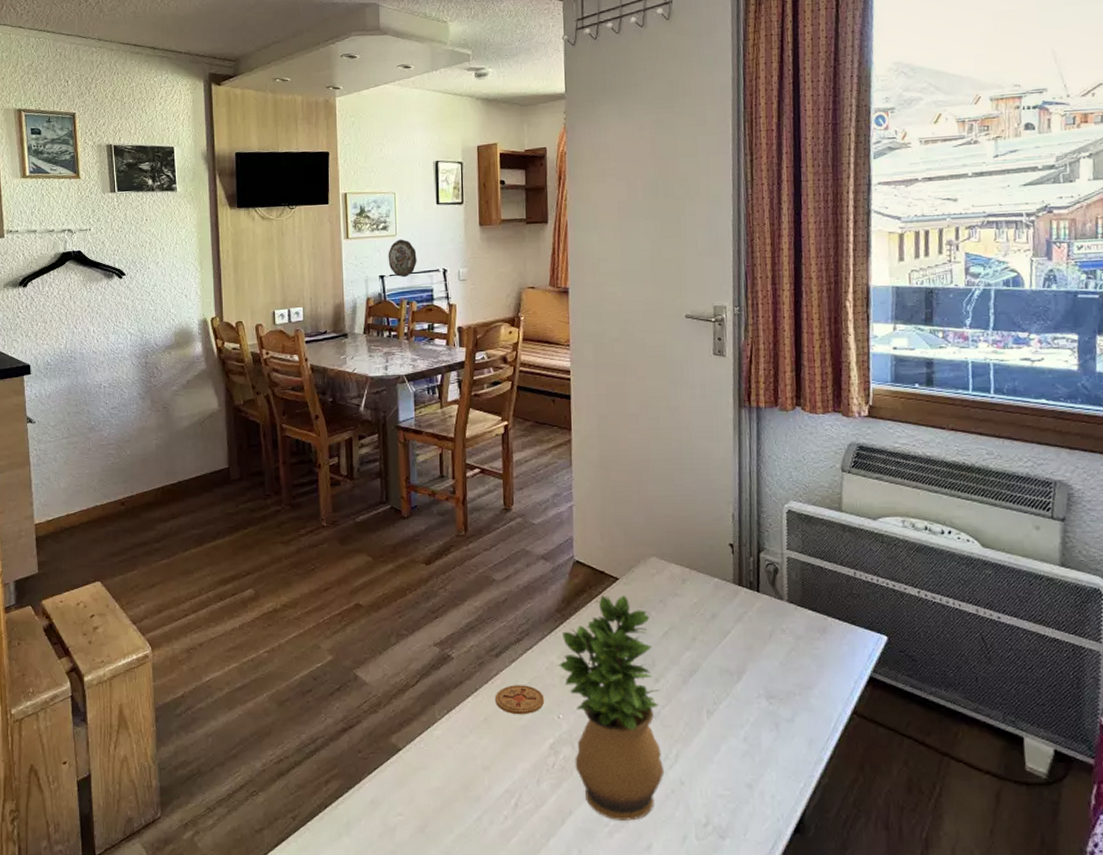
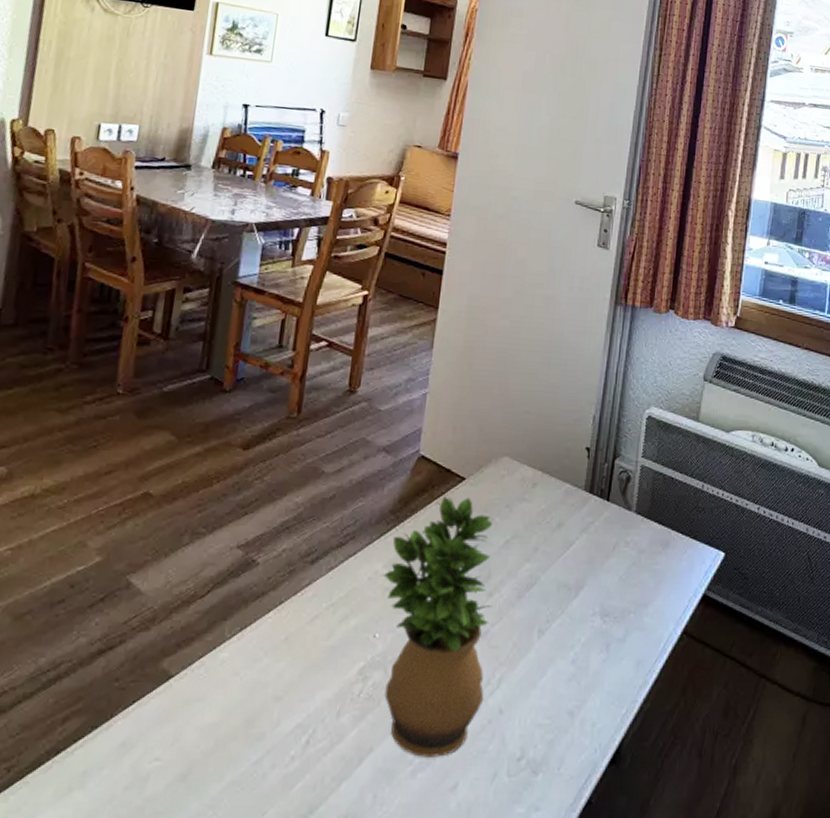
decorative plate: present [388,239,417,278] -> none [256,67,293,112]
coaster: present [495,685,545,715] -> none [301,597,362,634]

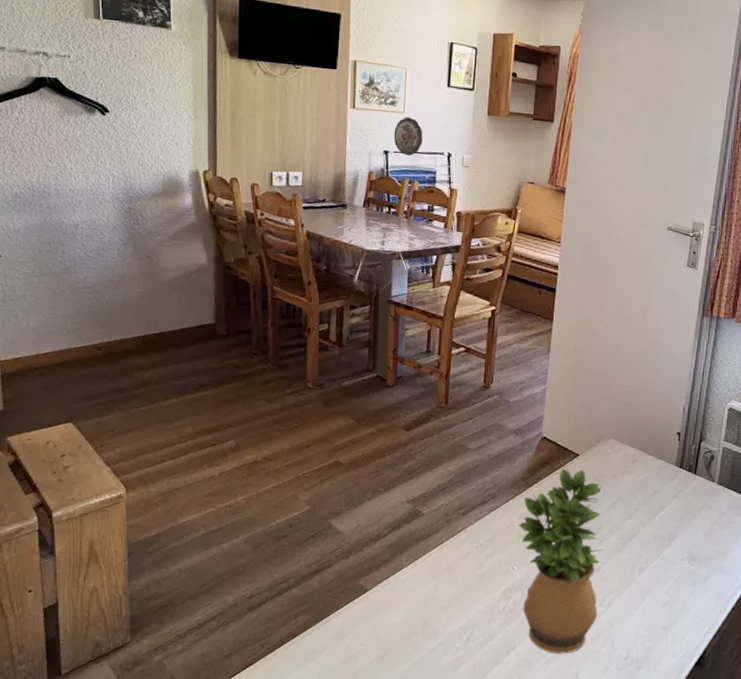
decorative plate: none [256,67,293,112] -> present [393,117,423,156]

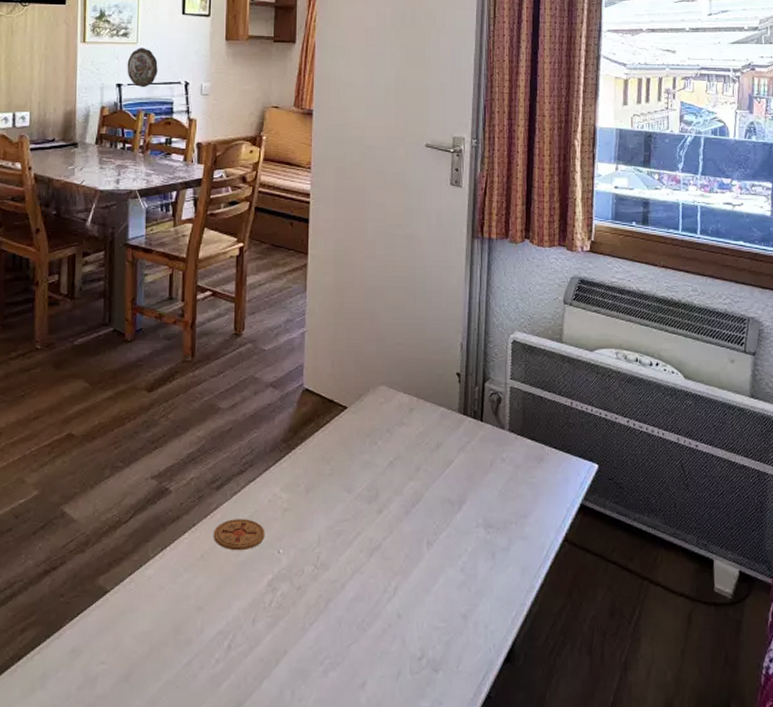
coaster: none [458,540,503,566] -> present [213,519,265,551]
potted plant: present [517,468,603,654] -> none [281,424,383,658]

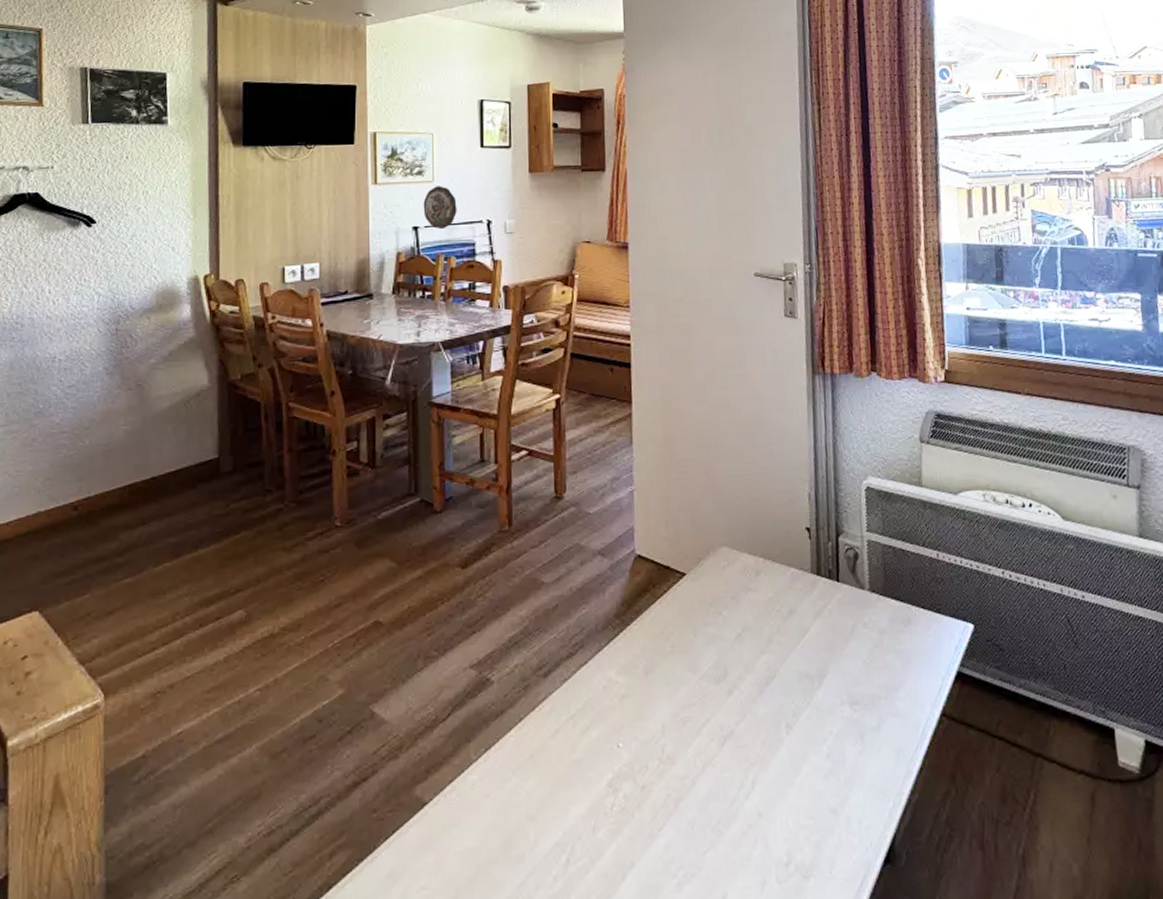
coaster: present [213,519,265,551] -> none [542,709,602,748]

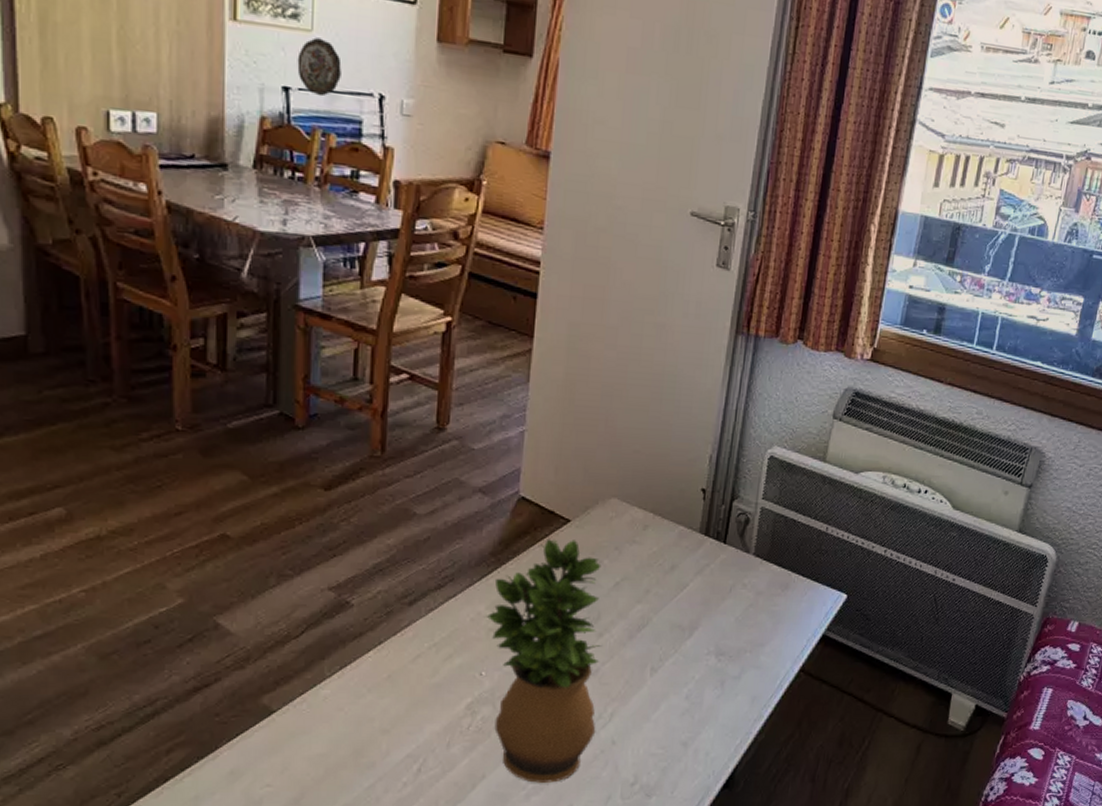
potted plant: none [617,593,740,869] -> present [486,539,603,783]

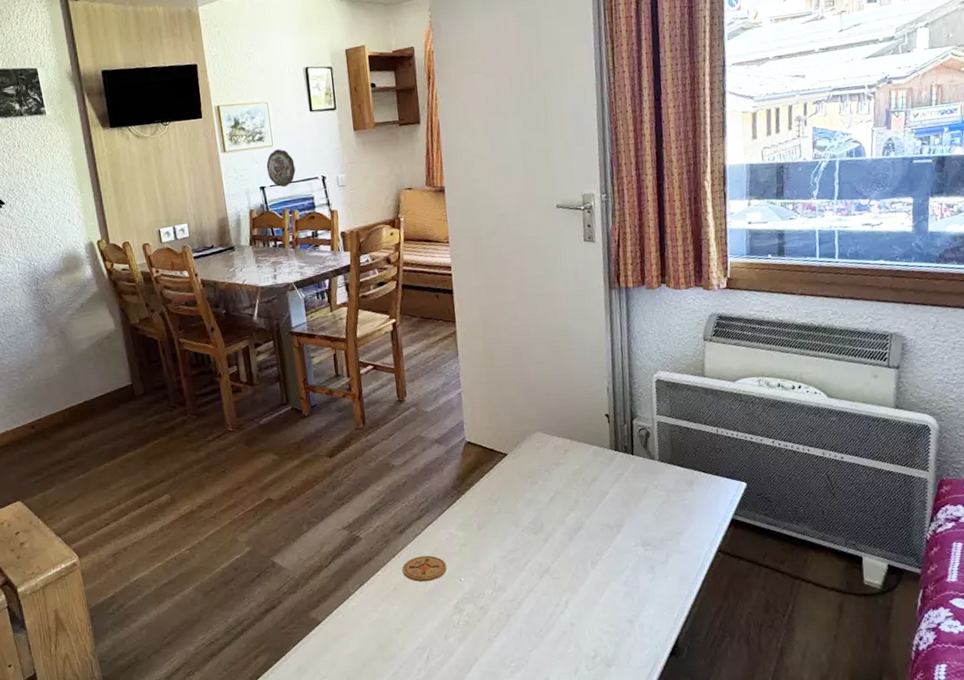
coaster: none [403,638,466,672] -> present [402,555,447,582]
potted plant: present [486,539,603,783] -> none [457,468,557,662]

